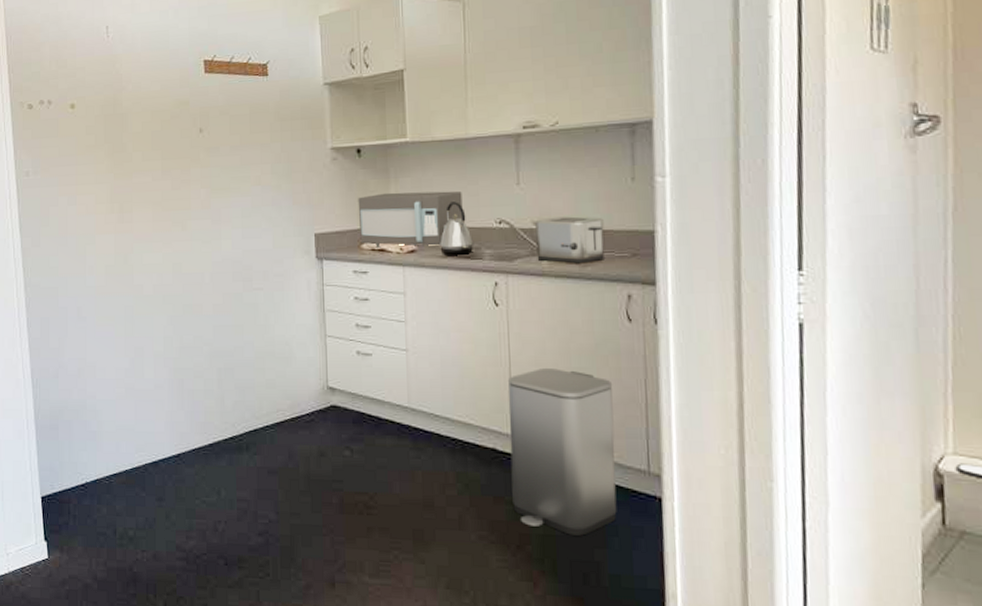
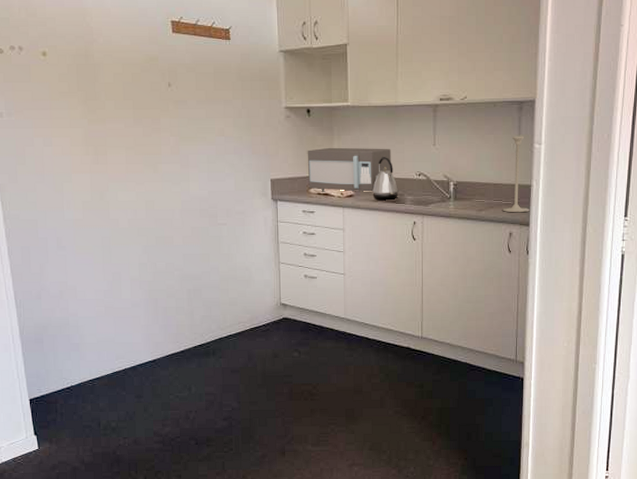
pedal bin: present [507,368,617,536] -> none [420,287,495,407]
toaster: present [535,216,606,264] -> none [446,172,496,209]
candlestick: none [615,167,655,269] -> present [502,136,530,213]

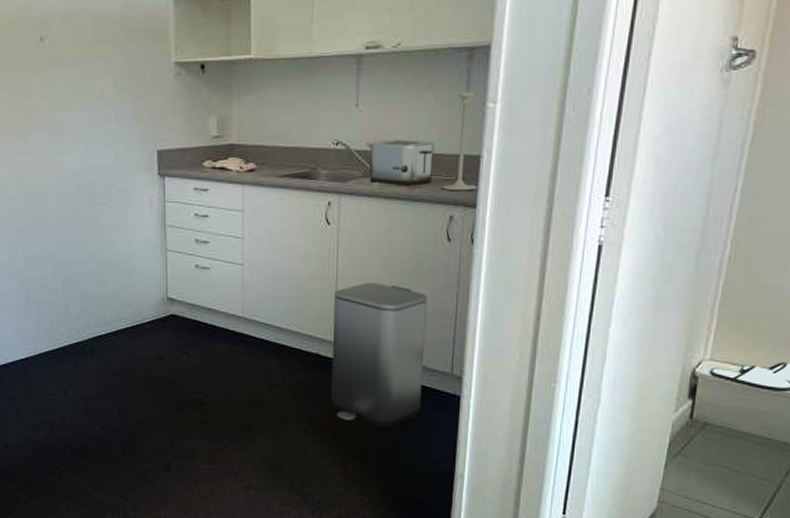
microwave: present [307,147,391,192] -> none [200,110,302,166]
kettle: present [371,156,399,201] -> none [277,120,311,176]
pedal bin: none [420,287,495,407] -> present [331,283,428,428]
toaster: none [446,172,496,209] -> present [369,139,435,186]

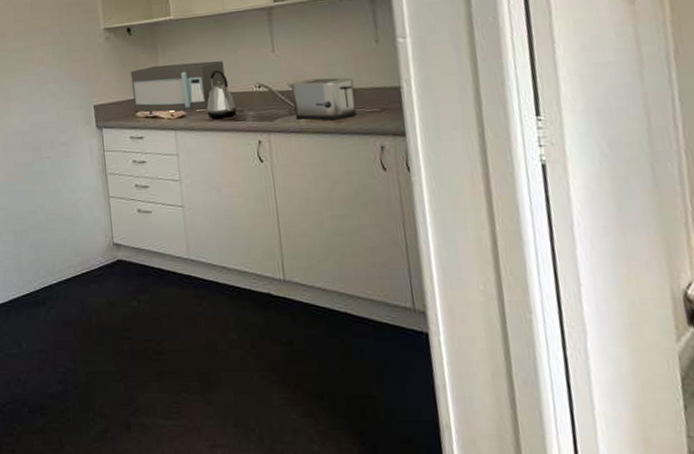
microwave: none [200,110,302,166] -> present [130,60,226,115]
kettle: none [277,120,311,176] -> present [205,69,238,120]
pedal bin: present [331,283,428,428] -> none [276,217,388,372]
candlestick: present [441,92,478,191] -> none [367,30,404,122]

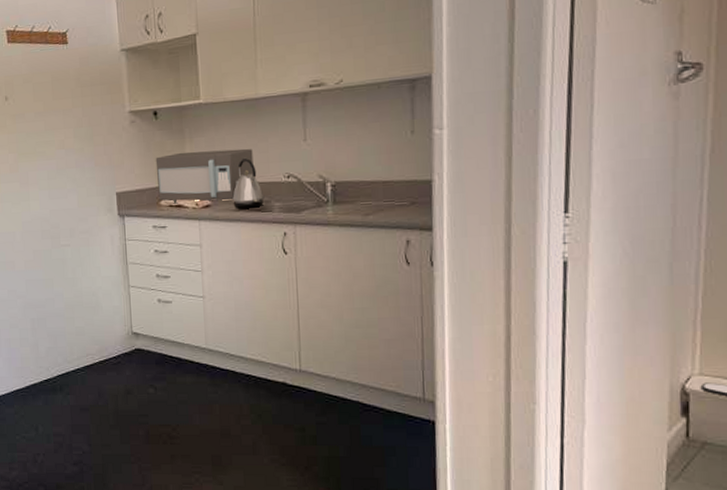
toaster: present [291,77,357,121] -> none [321,169,386,214]

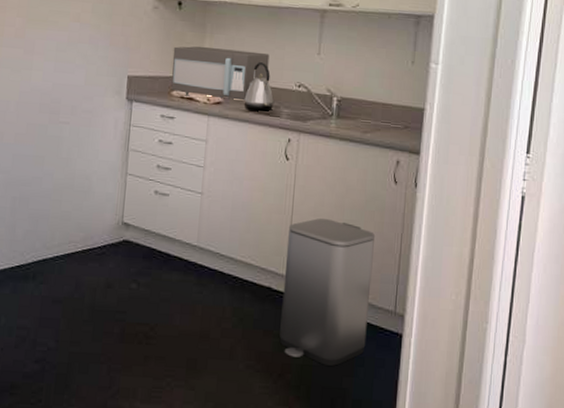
pedal bin: none [295,309,395,456] -> present [279,218,376,366]

